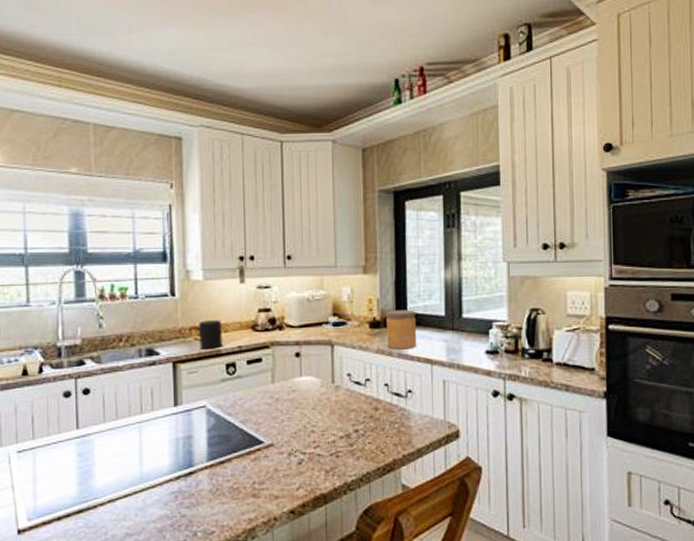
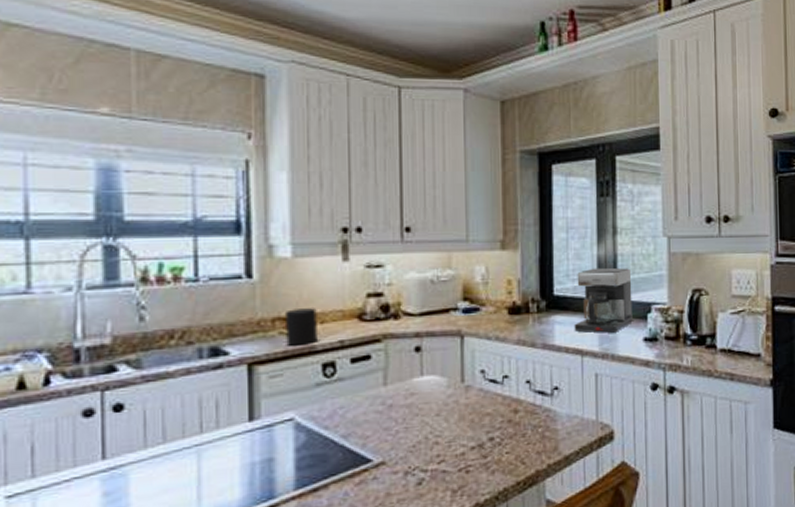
jar: present [385,310,417,350] -> none [528,292,565,340]
coffee maker: none [424,289,476,346] -> present [574,267,633,333]

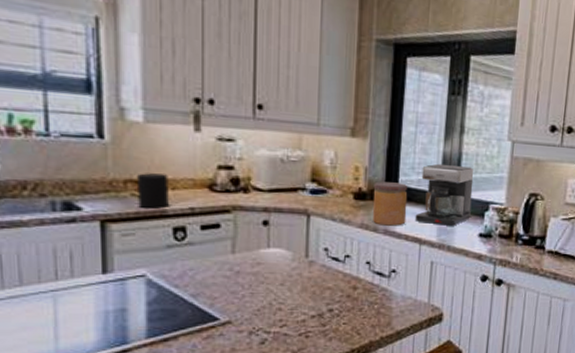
jar: none [528,292,565,340] -> present [373,181,408,226]

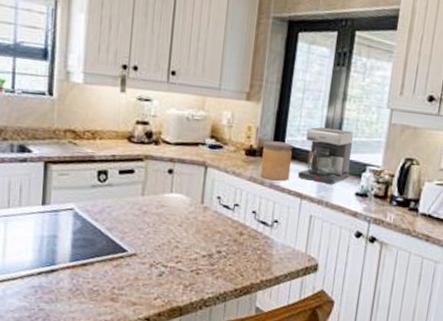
pen holder: present [137,173,169,210] -> none [73,124,98,155]

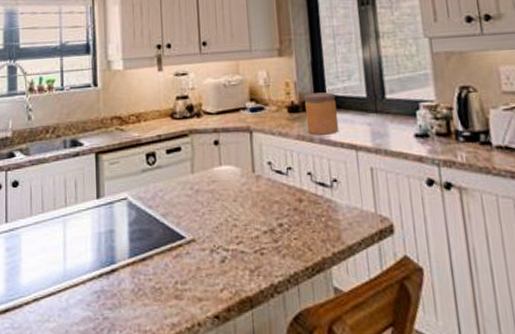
coffee maker: present [297,127,354,184] -> none [346,68,402,130]

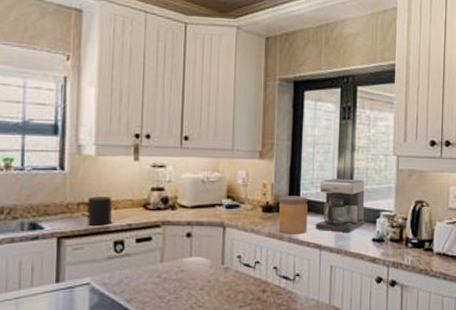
pen holder: none [120,109,142,140] -> present [87,196,112,227]
coffee maker: none [346,68,402,130] -> present [315,178,365,232]

